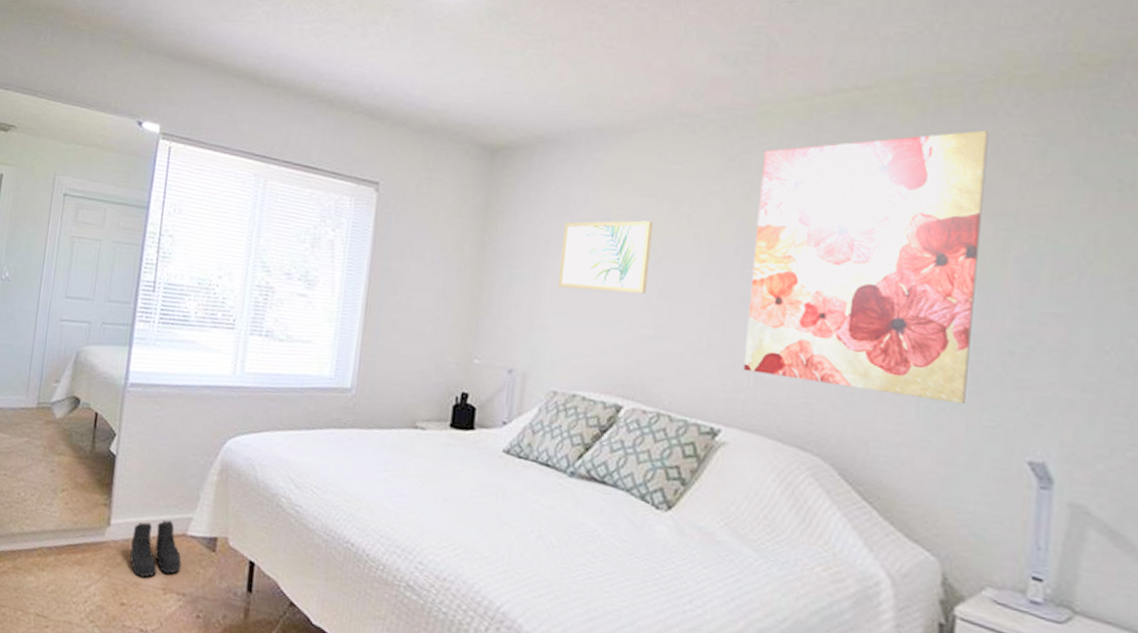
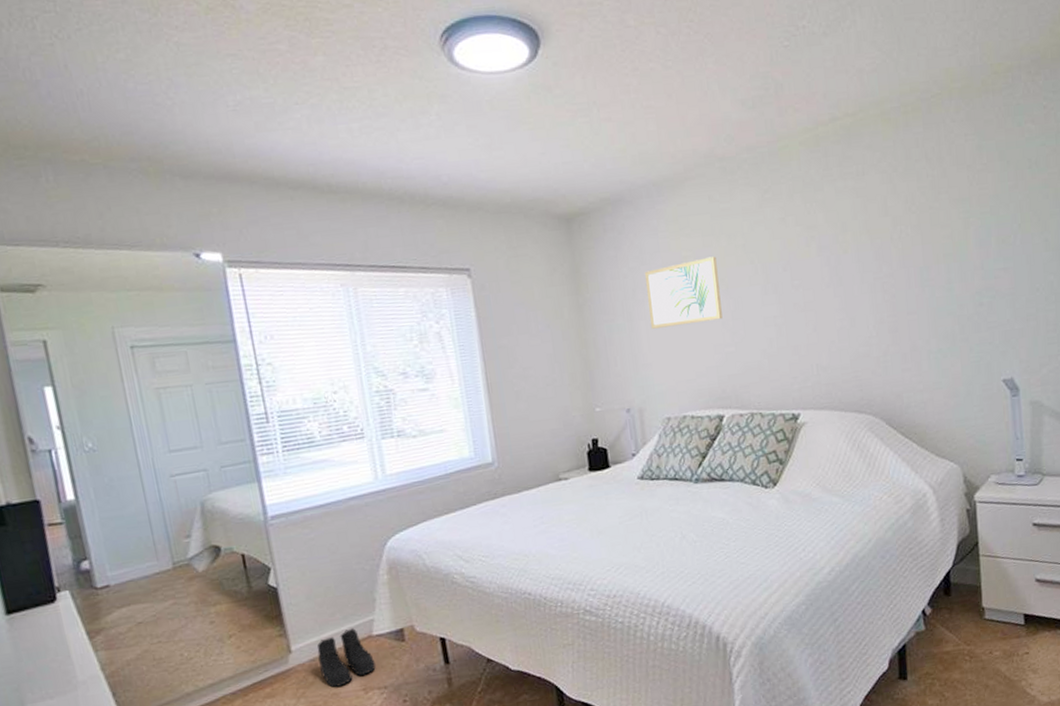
wall art: present [743,131,989,405] -> none [789,136,958,363]

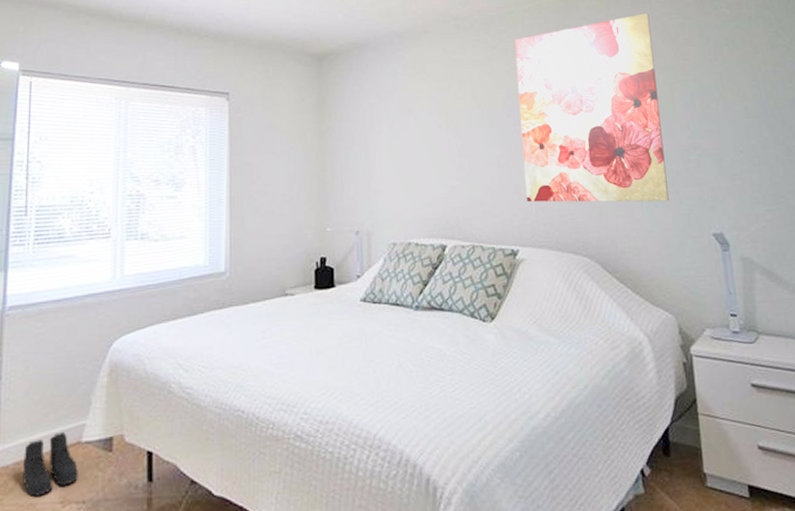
wall art: present [644,256,723,329] -> none [382,99,450,159]
wall art: none [789,136,958,363] -> present [514,13,669,202]

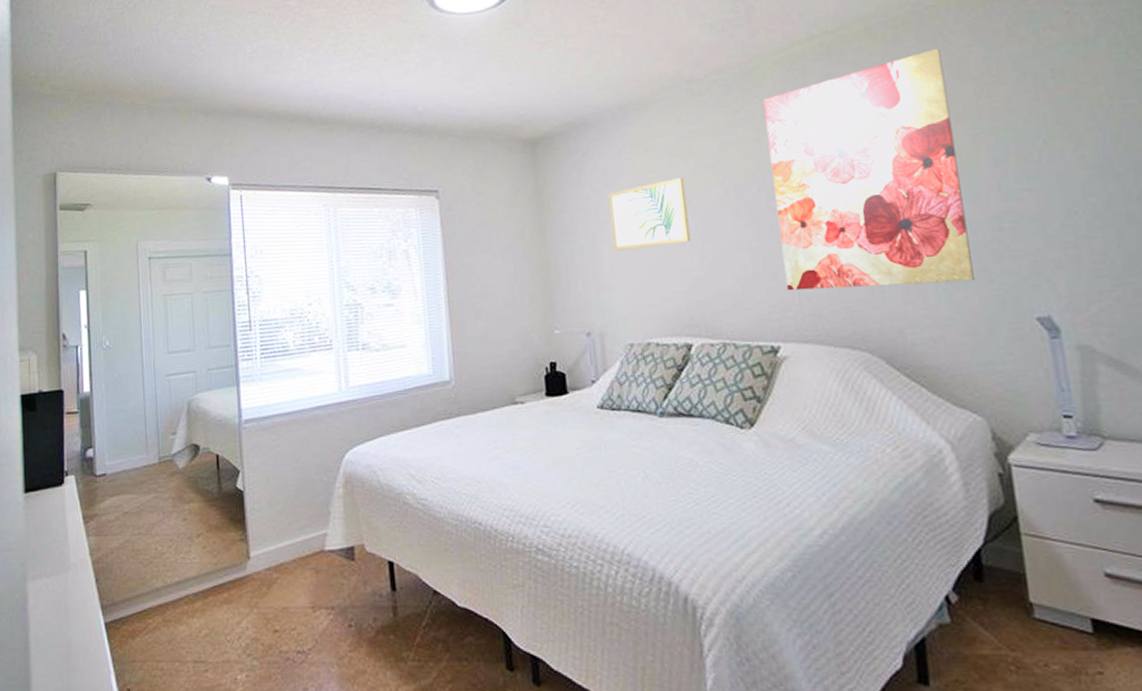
boots: present [23,431,78,497] -> none [273,540,325,601]
wall art: none [382,99,450,159] -> present [608,177,691,251]

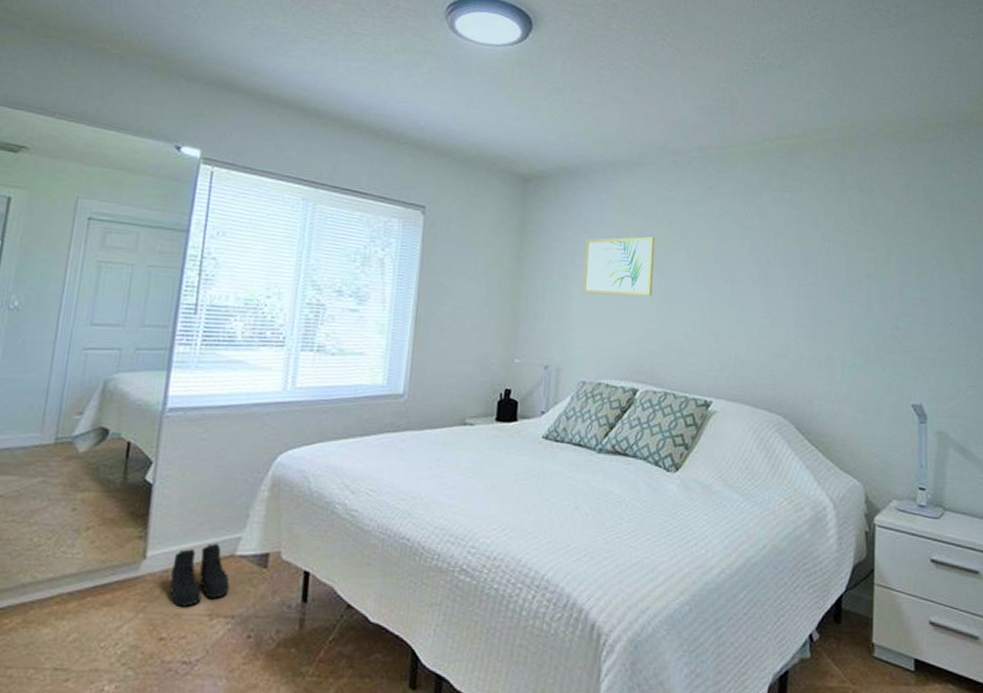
boots: none [273,540,325,601] -> present [169,542,230,607]
wall art: present [762,49,974,291] -> none [725,169,875,367]

